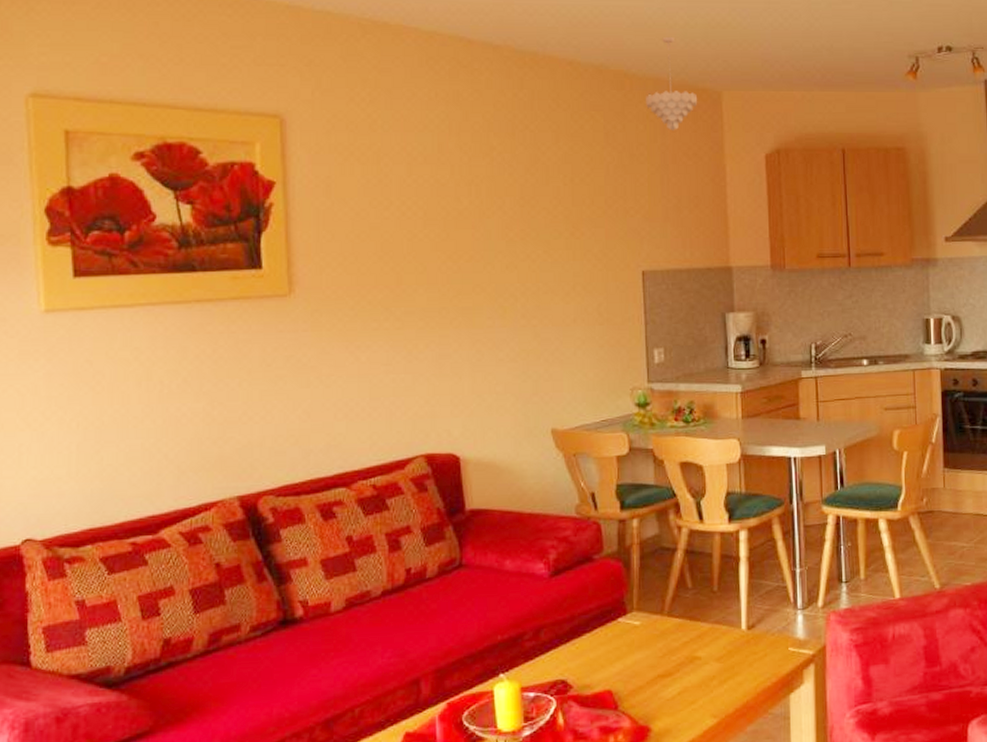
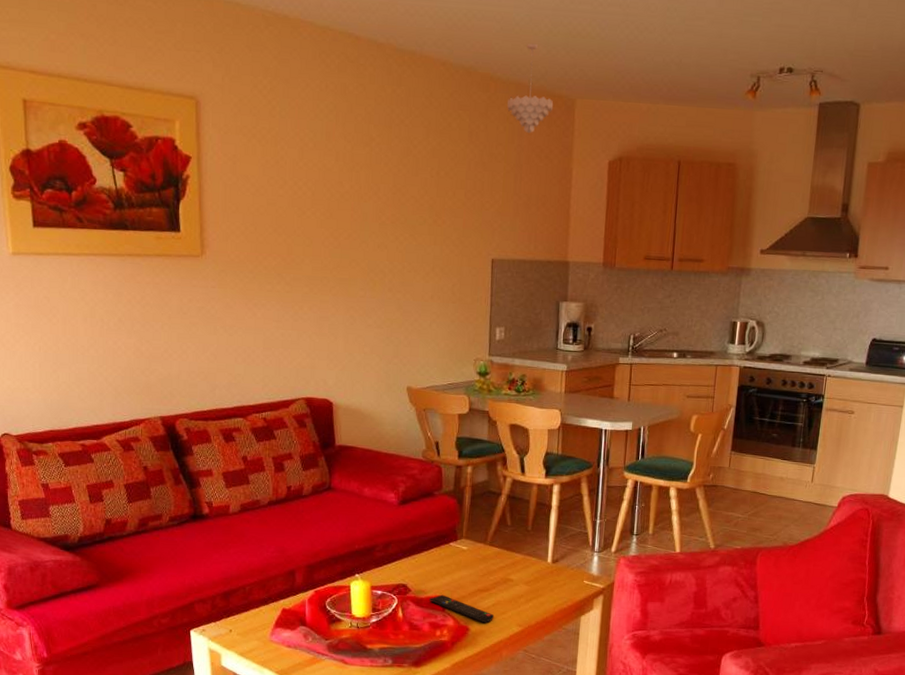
remote control: none [596,687,682,719] -> present [429,594,495,623]

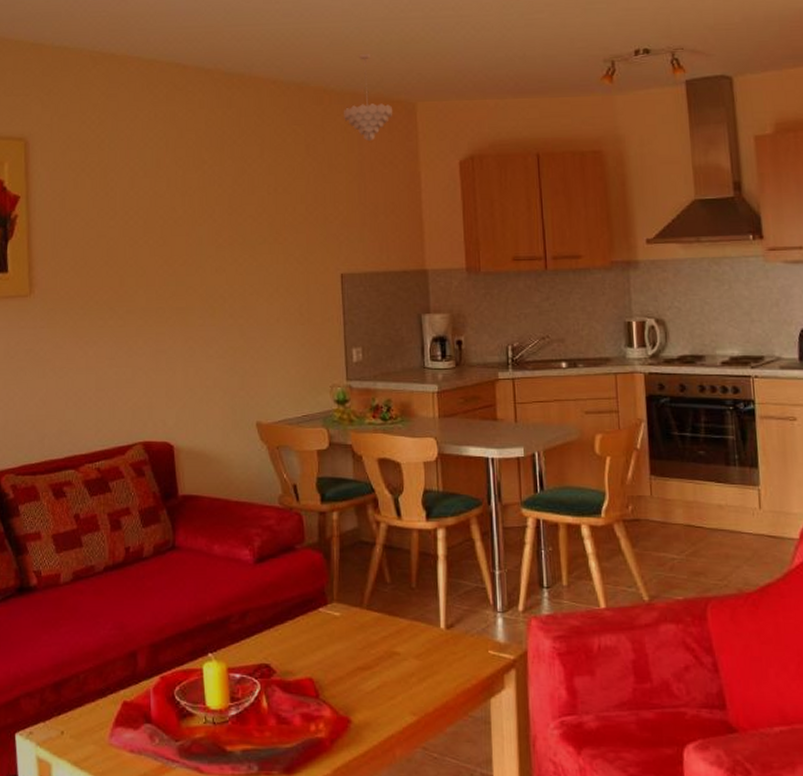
remote control: present [429,594,495,623] -> none [298,676,381,713]

